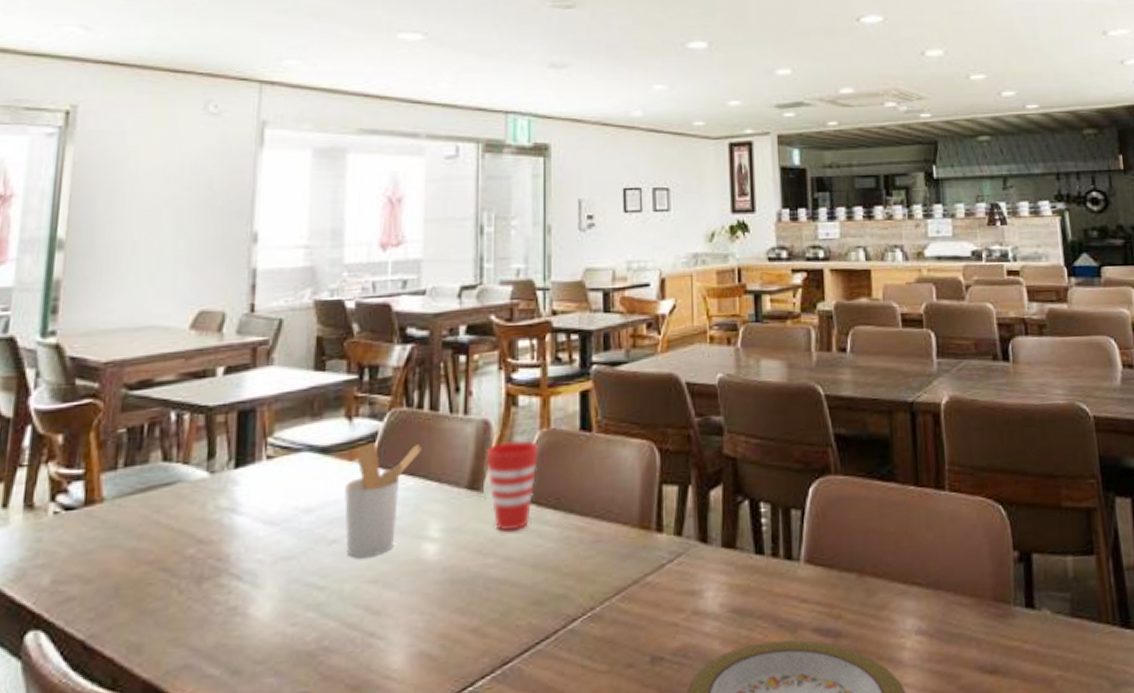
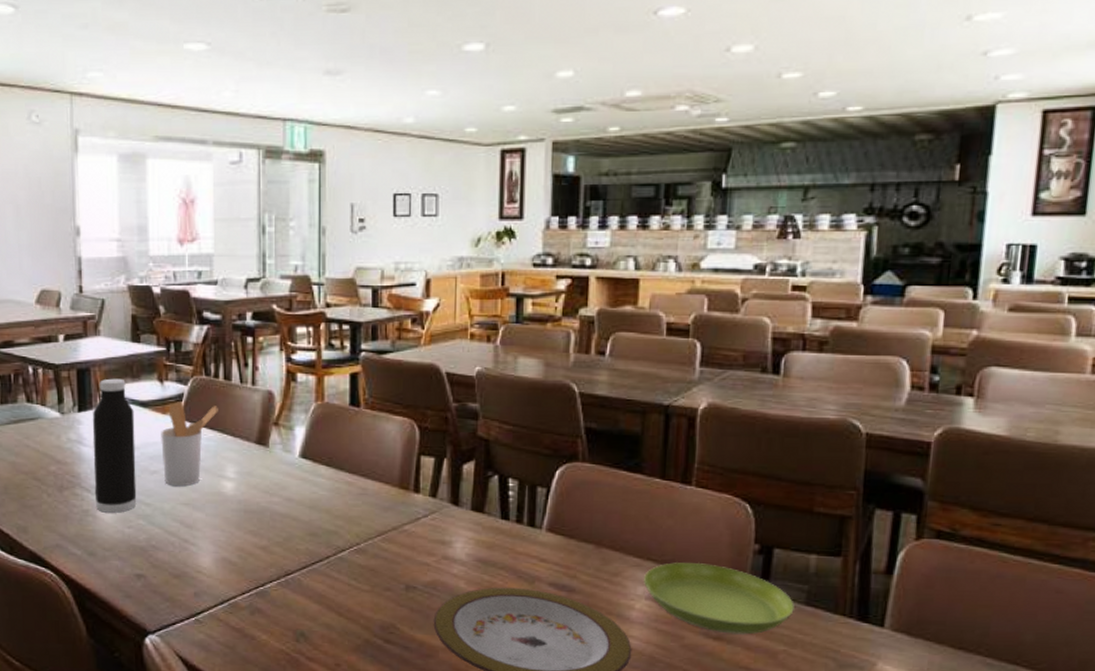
water bottle: none [247,418,312,608] -> present [92,378,137,513]
cup: present [486,440,539,532] -> none [270,409,315,479]
saucer: none [910,580,1062,664] -> present [643,562,795,635]

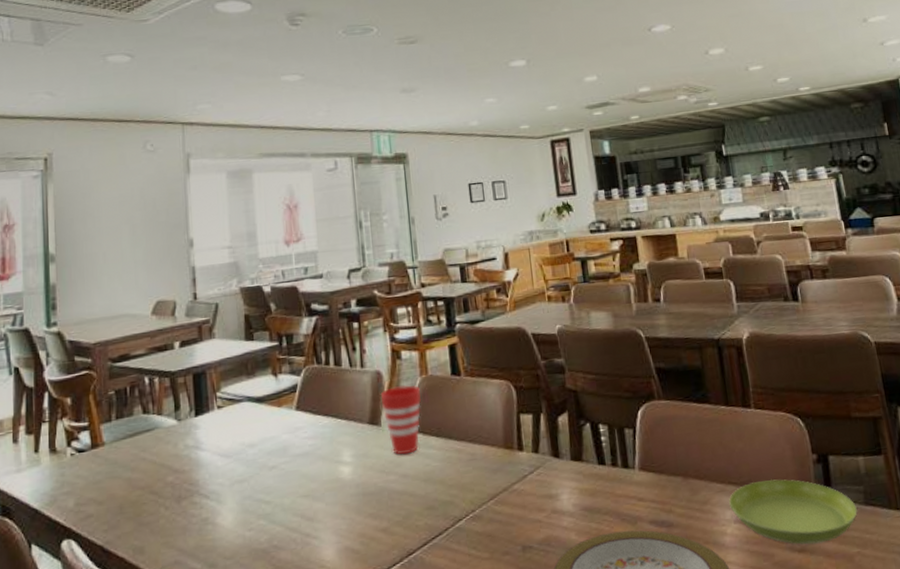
water bottle: present [92,378,137,513] -> none [209,377,257,518]
utensil holder: present [161,403,220,487] -> none [277,392,332,479]
cup: none [270,409,315,479] -> present [380,384,422,455]

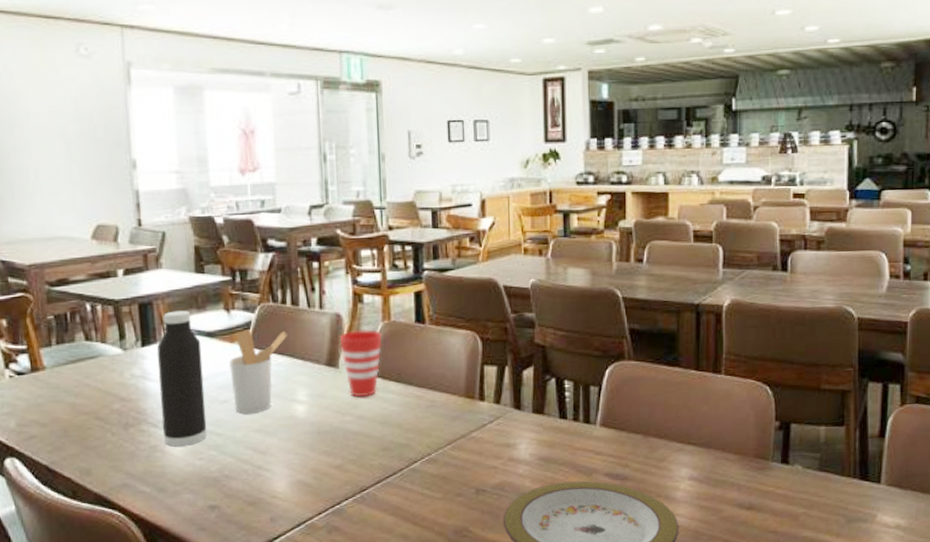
water bottle: none [209,377,257,518] -> present [156,310,207,447]
utensil holder: none [277,392,332,479] -> present [229,331,288,414]
saucer: present [728,479,857,545] -> none [685,442,810,503]

